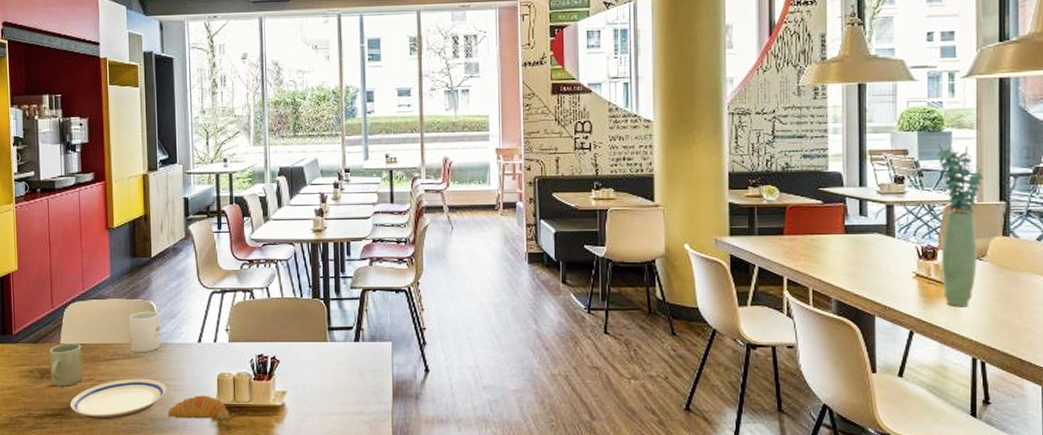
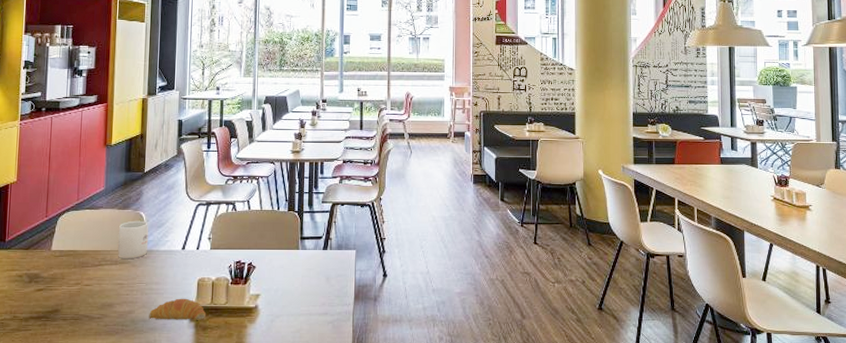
cup: present [49,343,83,387] -> none [38,250,72,291]
plate: present [69,378,167,419] -> none [55,283,150,321]
vase: present [936,143,983,308] -> none [786,95,820,225]

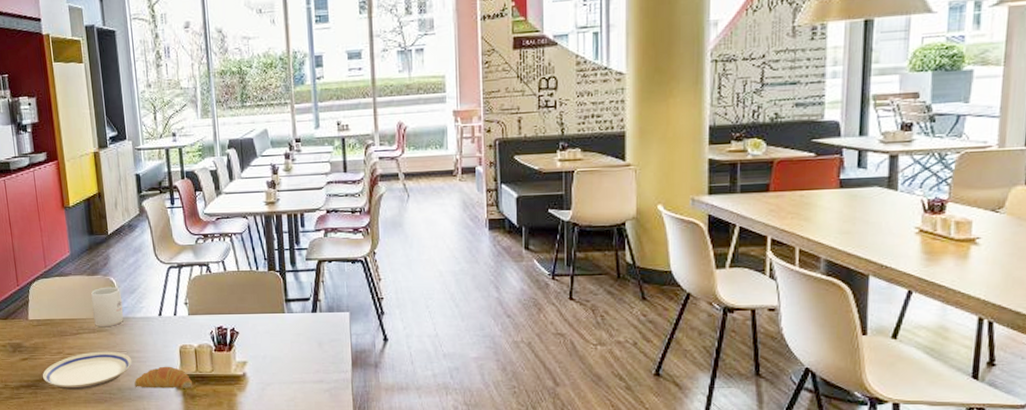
plate: none [55,283,150,321] -> present [42,351,132,390]

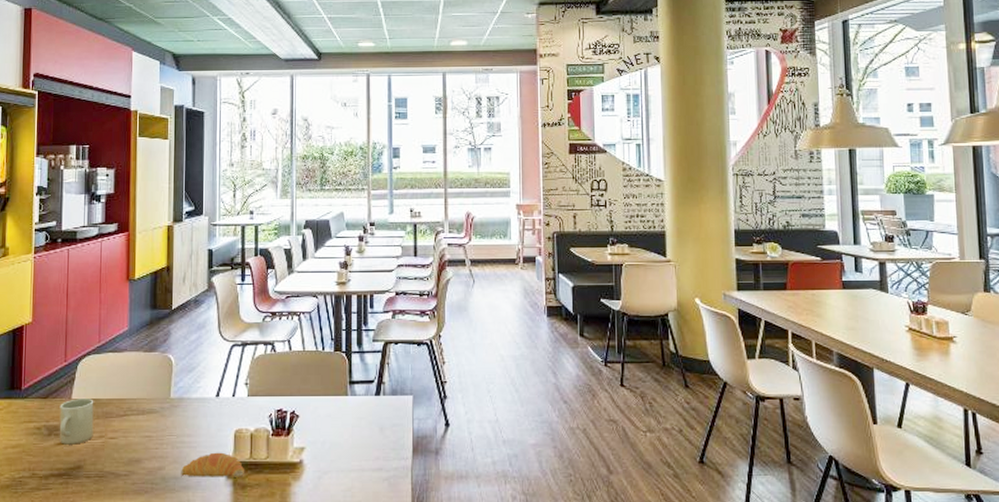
cup: none [19,319,52,360] -> present [59,399,94,445]
plate: present [42,351,132,390] -> none [77,435,181,479]
mug: present [90,286,124,328] -> none [144,364,179,409]

